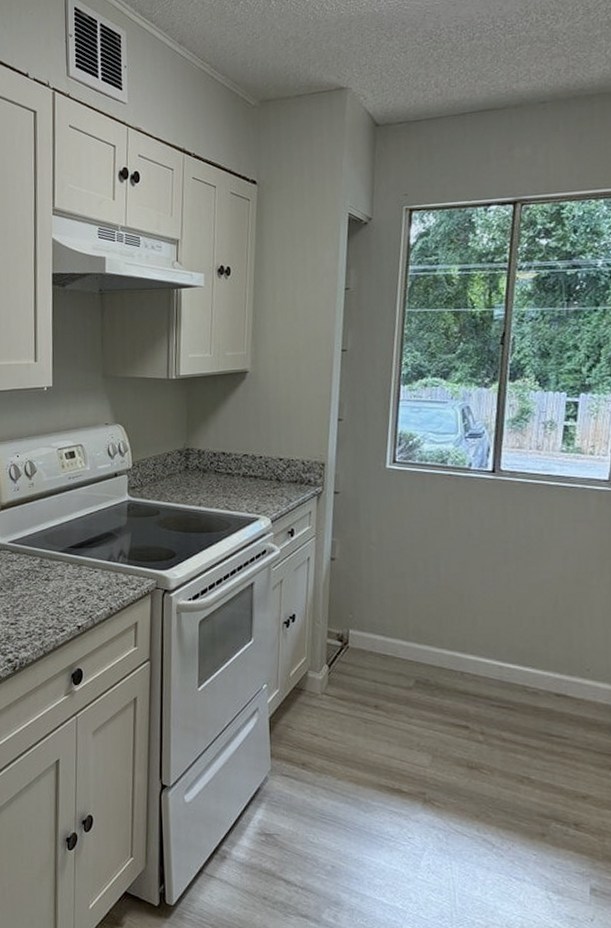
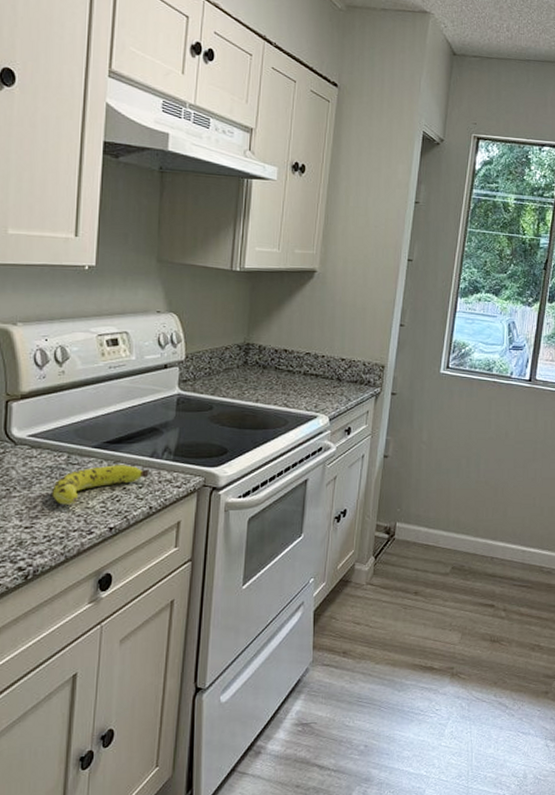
fruit: none [29,568,108,604] -> present [51,465,149,505]

